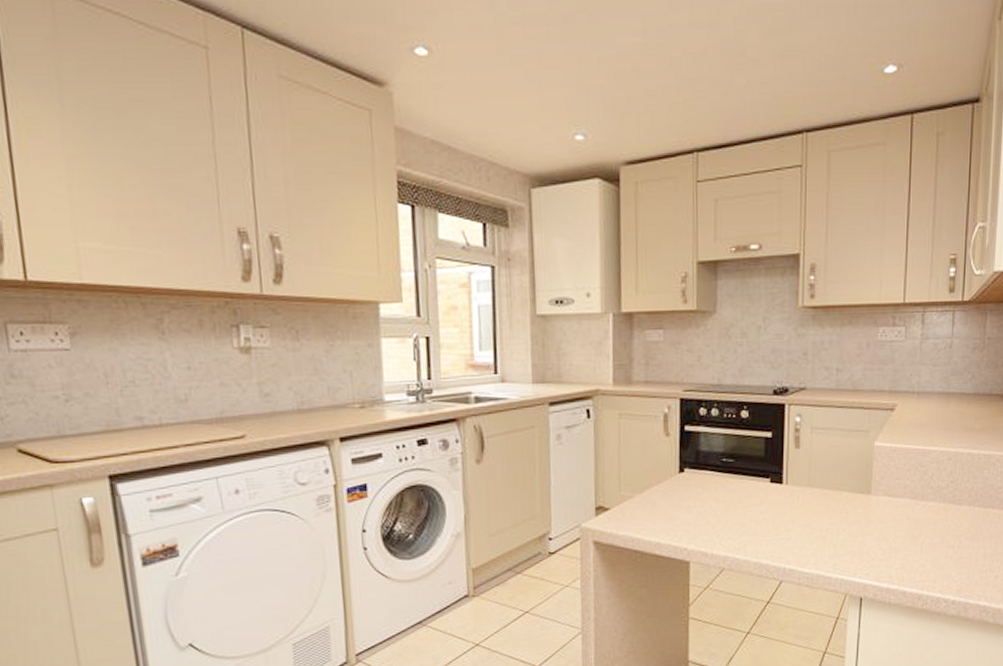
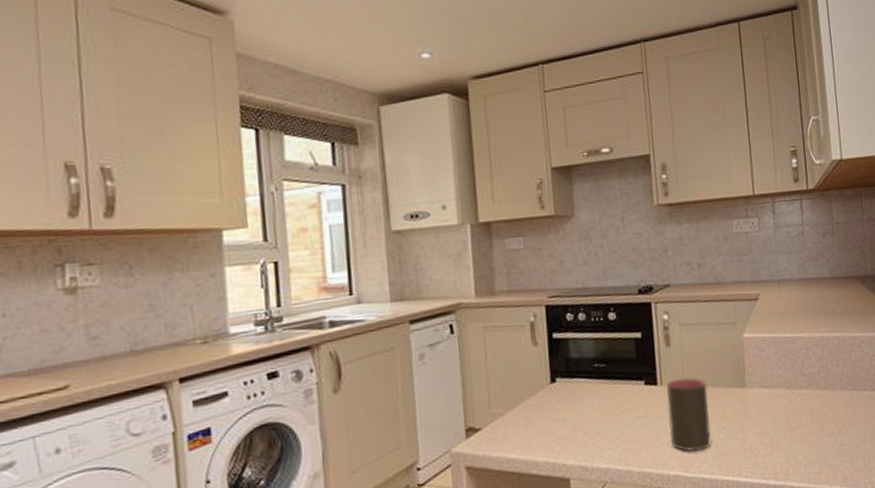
cup: none [789,479,832,550] -> present [667,377,712,452]

